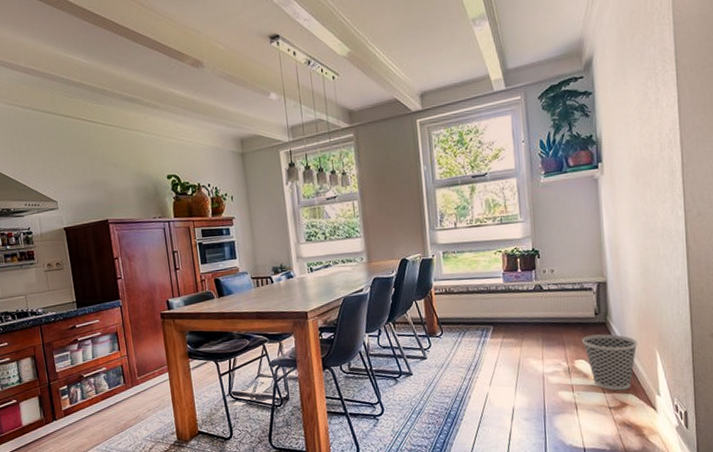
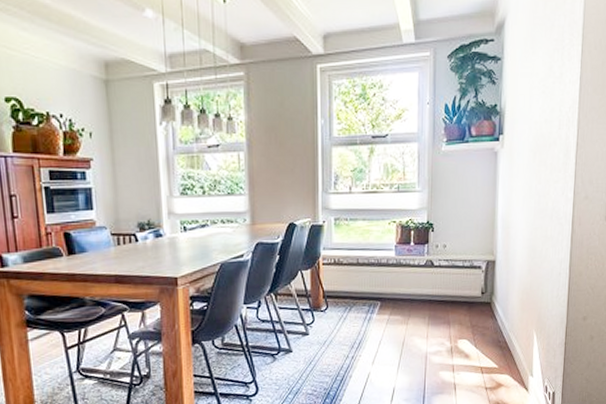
wastebasket: present [582,334,638,391] -> none [467,314,518,372]

